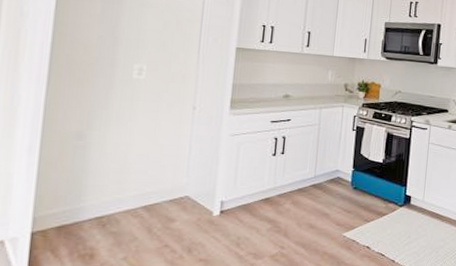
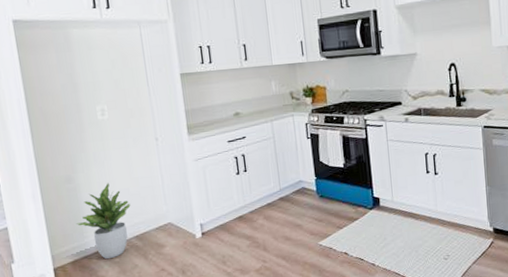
potted plant: none [74,145,146,228] -> present [75,183,131,259]

